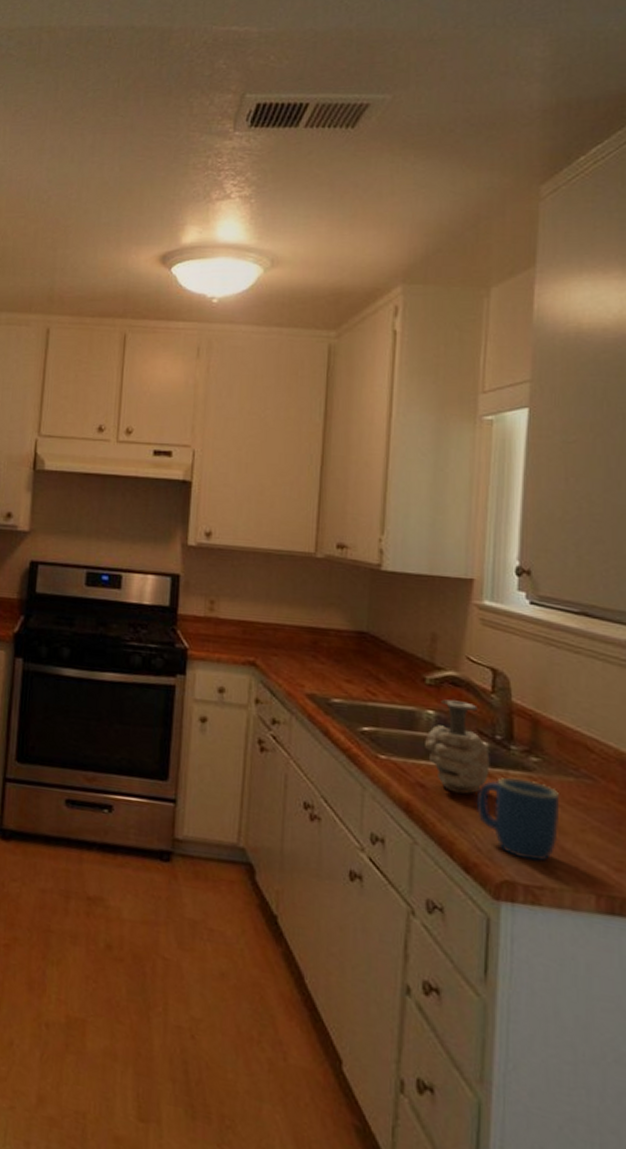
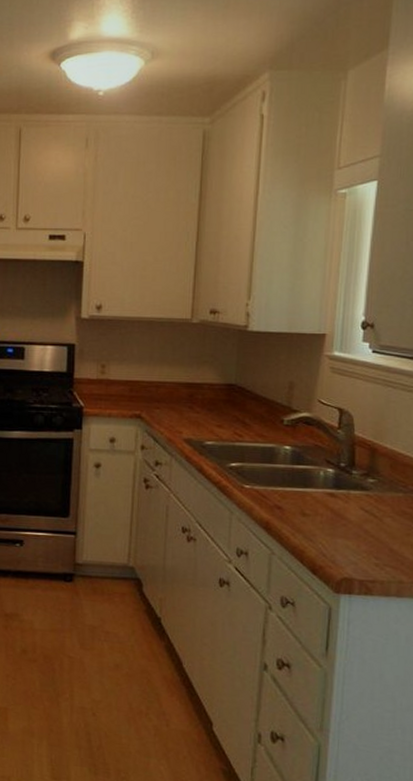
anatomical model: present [425,699,490,794] -> none [282,436,335,512]
mug: present [476,777,559,861] -> none [322,496,390,561]

